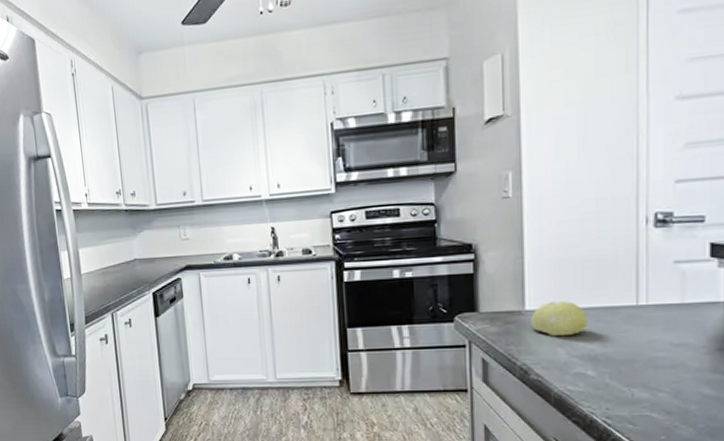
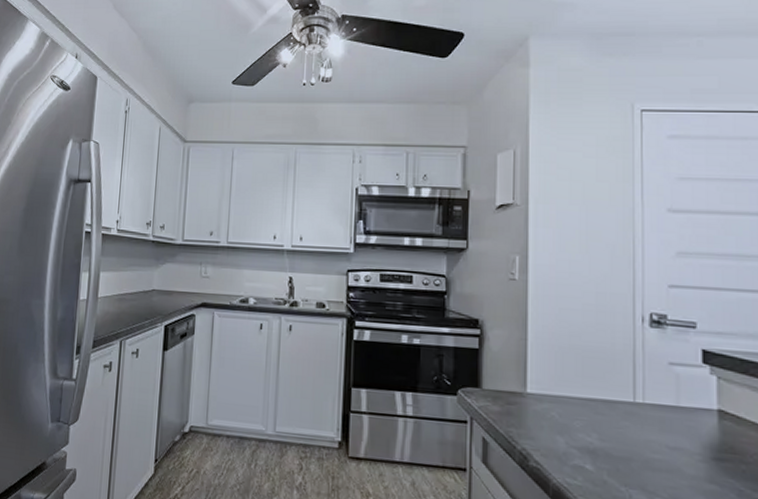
fruit: present [531,301,587,337] -> none [532,387,586,425]

